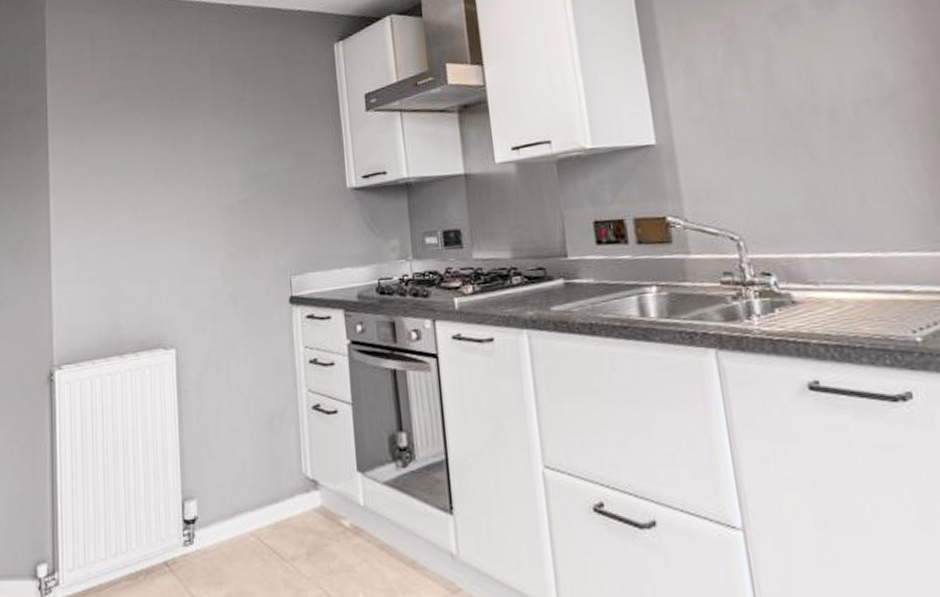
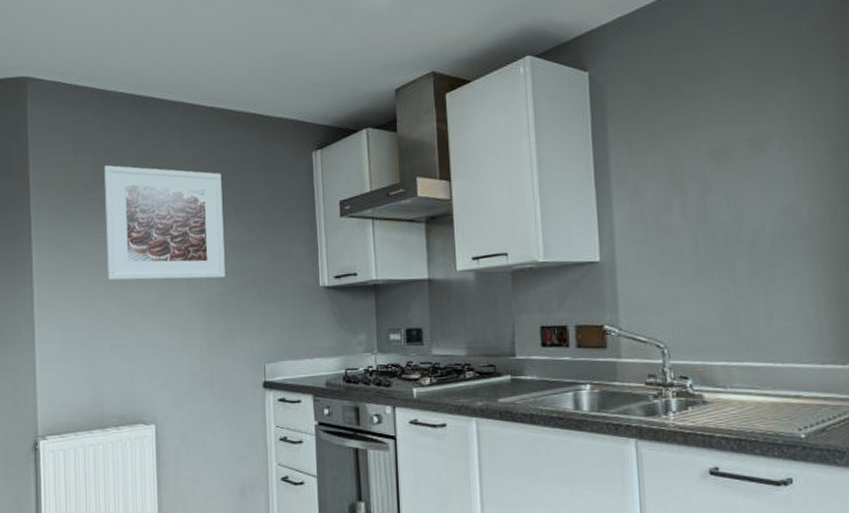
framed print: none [121,71,247,193] -> present [104,165,226,281]

